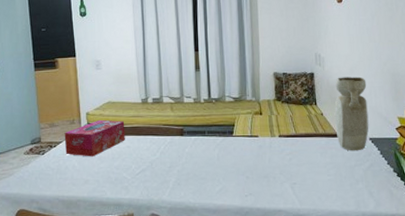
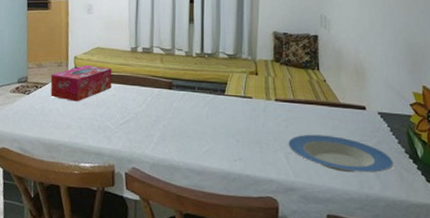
plate: none [292,163,385,195] -> present [288,134,394,173]
vase: present [334,76,369,151] -> none [339,42,379,125]

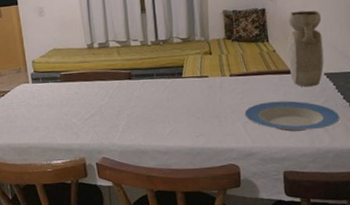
tissue box: present [50,64,112,102] -> none [11,67,73,105]
vase: none [339,42,379,125] -> present [287,10,324,88]

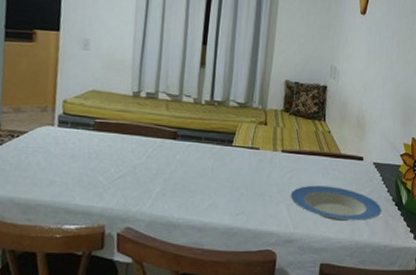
vase: present [287,10,324,88] -> none [341,94,378,176]

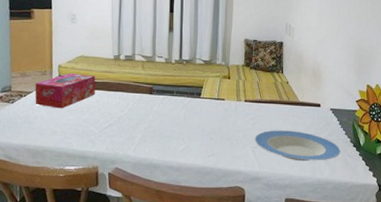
tissue box: none [30,110,109,154] -> present [35,72,96,109]

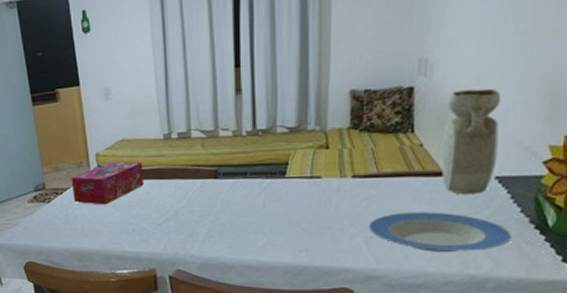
vase: none [299,48,332,120] -> present [440,88,501,195]

